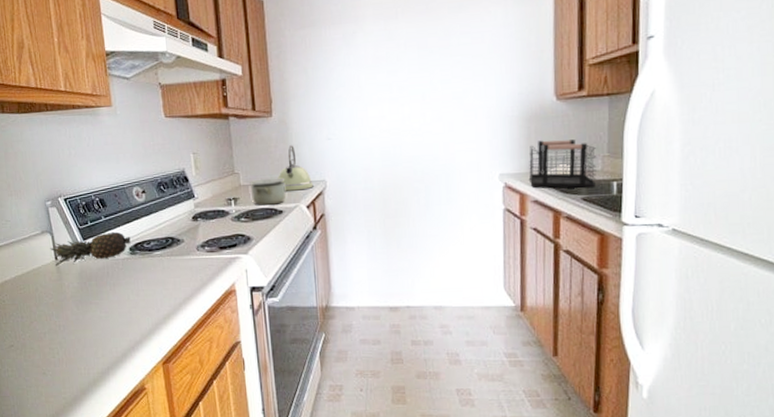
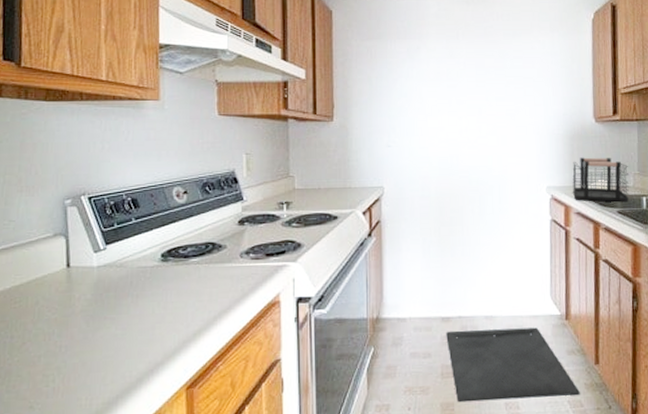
fruit: present [50,231,131,267] -> none [62,235,164,275]
saucepan: present [249,178,286,205] -> none [305,182,342,210]
kettle: present [276,144,314,191] -> none [333,149,371,197]
door mat: none [395,318,536,386] -> present [446,327,580,401]

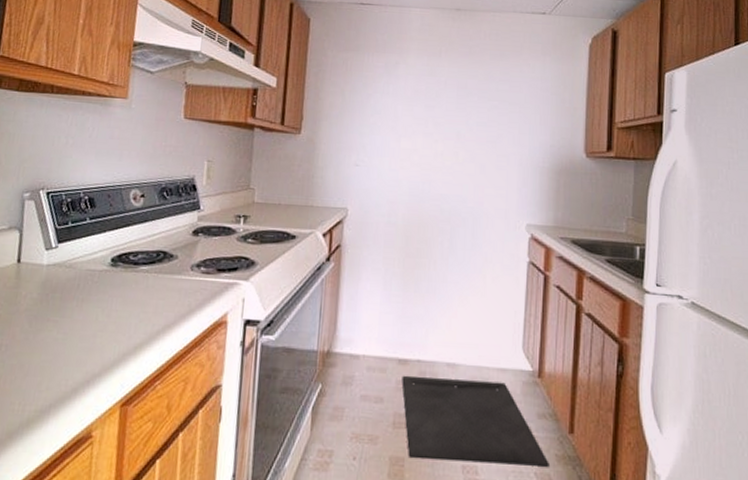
dish rack: present [572,157,630,203] -> none [556,195,622,251]

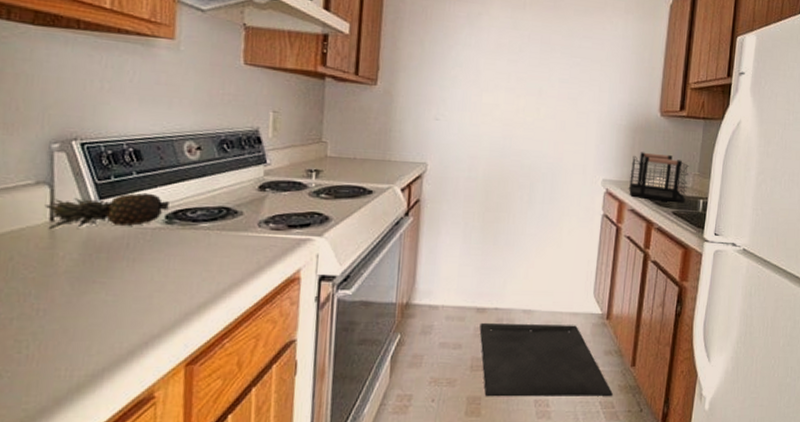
fruit: none [14,237,115,271] -> present [44,192,169,230]
dish rack: none [556,195,622,251] -> present [629,152,690,204]

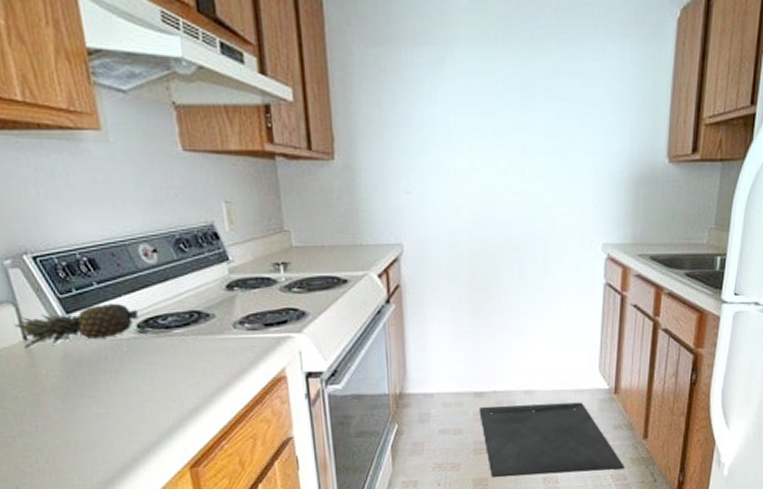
dish rack: present [629,152,690,204] -> none [634,207,705,263]

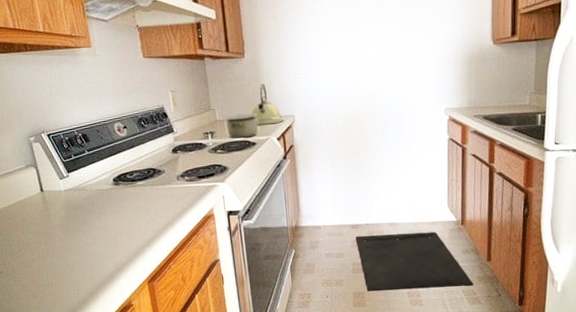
fruit: present [14,303,139,349] -> none [35,164,114,198]
saucepan: none [304,239,352,273] -> present [225,113,259,138]
kettle: none [340,196,387,256] -> present [250,82,283,125]

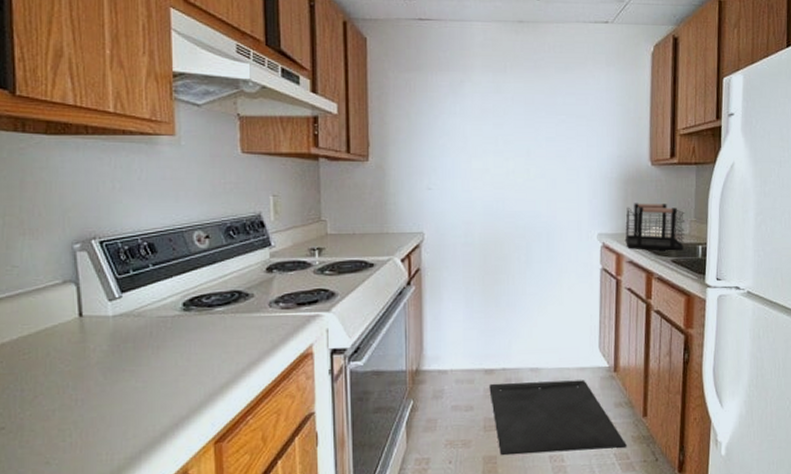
saucepan: present [225,113,259,138] -> none [338,228,379,257]
kettle: present [250,82,283,125] -> none [369,192,410,243]
dish rack: none [470,78,526,121] -> present [625,203,686,251]

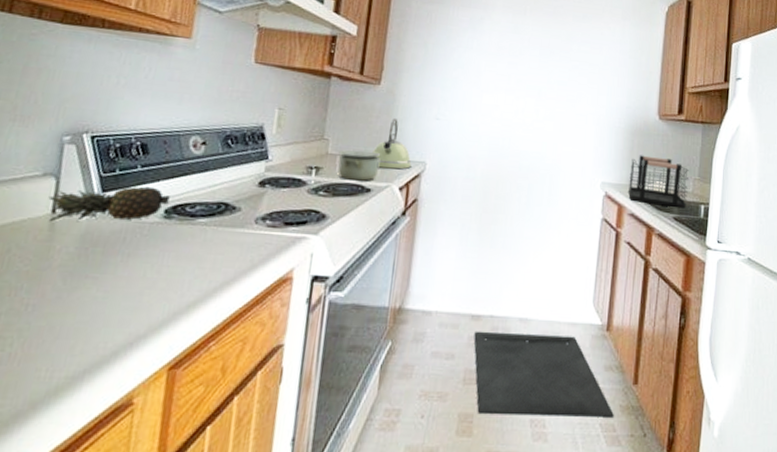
fruit: none [73,283,185,325] -> present [48,186,170,222]
saucepan: none [338,228,379,257] -> present [337,150,381,181]
kettle: none [369,192,410,243] -> present [371,117,412,170]

